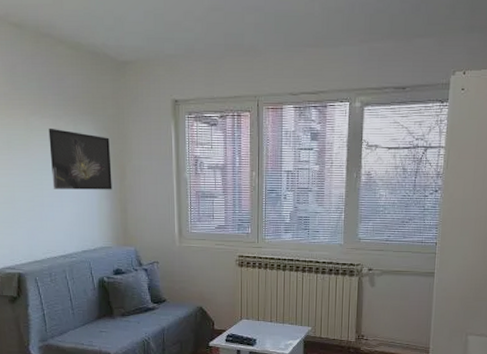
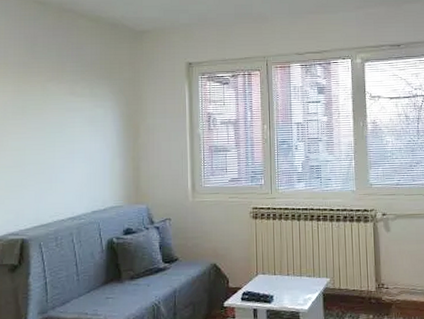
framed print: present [48,128,112,190] -> none [64,92,126,151]

